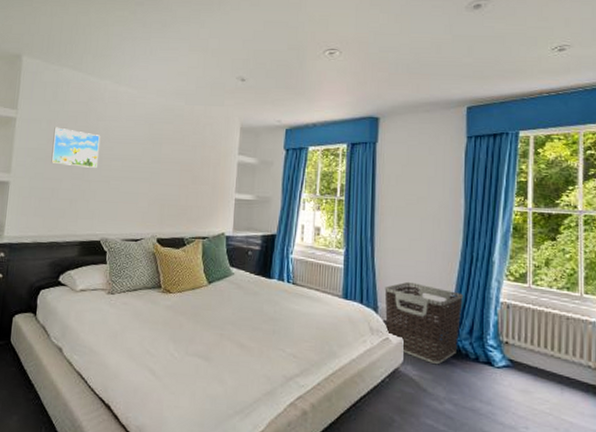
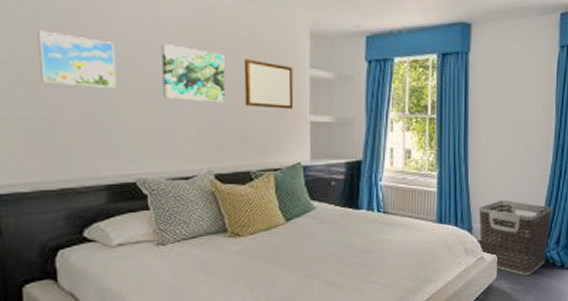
wall art: none [128,136,174,181] -> present [161,44,226,103]
writing board: none [185,147,225,188] -> present [243,59,294,109]

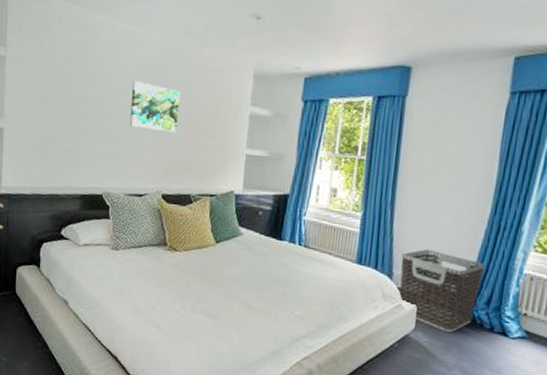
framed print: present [37,30,116,88] -> none [46,68,99,116]
writing board: present [243,59,294,109] -> none [192,96,236,142]

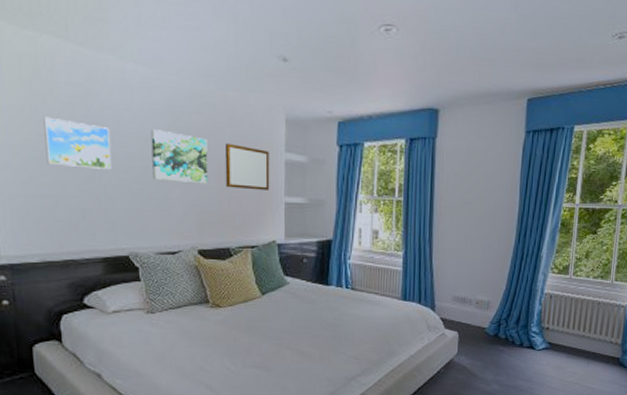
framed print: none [46,68,99,116] -> present [43,116,111,169]
writing board: none [192,96,236,142] -> present [224,143,270,191]
clothes hamper: present [399,249,485,333] -> none [441,280,513,353]

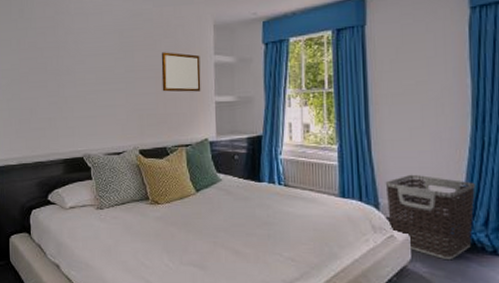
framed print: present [43,116,111,169] -> none [24,45,71,84]
wall art: present [151,129,209,184] -> none [102,46,148,90]
clothes hamper: none [441,280,513,353] -> present [385,174,475,261]

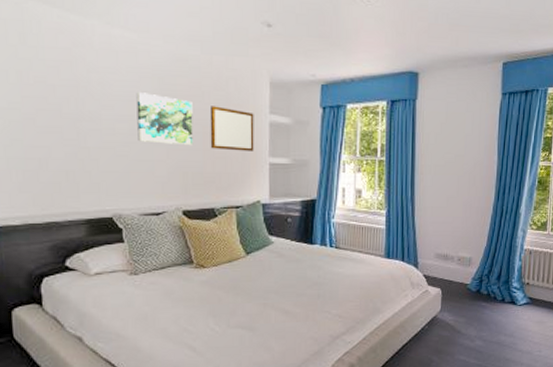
wall art: none [102,46,148,90] -> present [136,92,194,146]
clothes hamper: present [385,174,475,261] -> none [424,237,493,309]

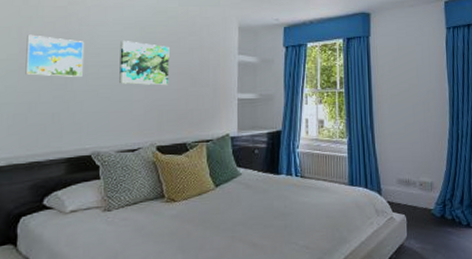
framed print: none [28,80,96,132] -> present [25,34,85,77]
writing board: present [209,106,254,152] -> none [184,49,224,89]

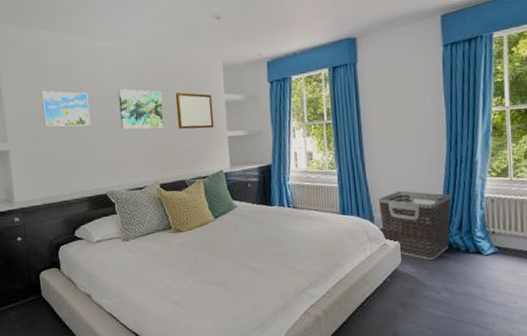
writing board: none [184,49,224,89] -> present [175,92,215,130]
clothes hamper: none [386,162,454,236] -> present [378,190,451,261]

